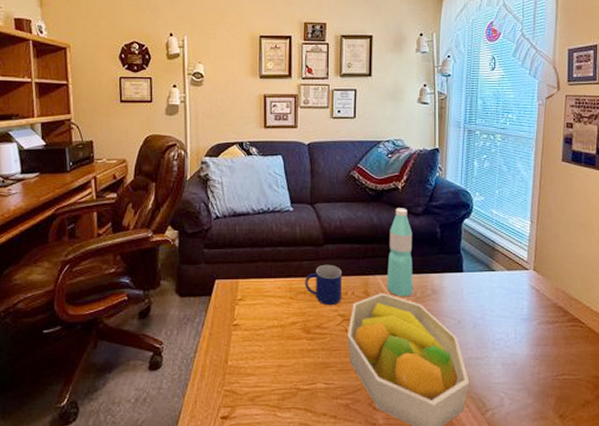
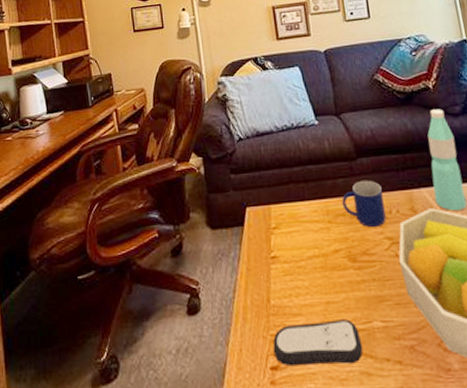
remote control: none [225,380,305,417] -> present [273,319,363,367]

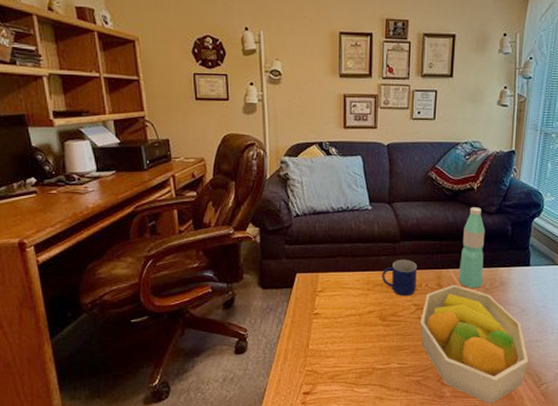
remote control: present [273,319,363,367] -> none [307,361,380,392]

